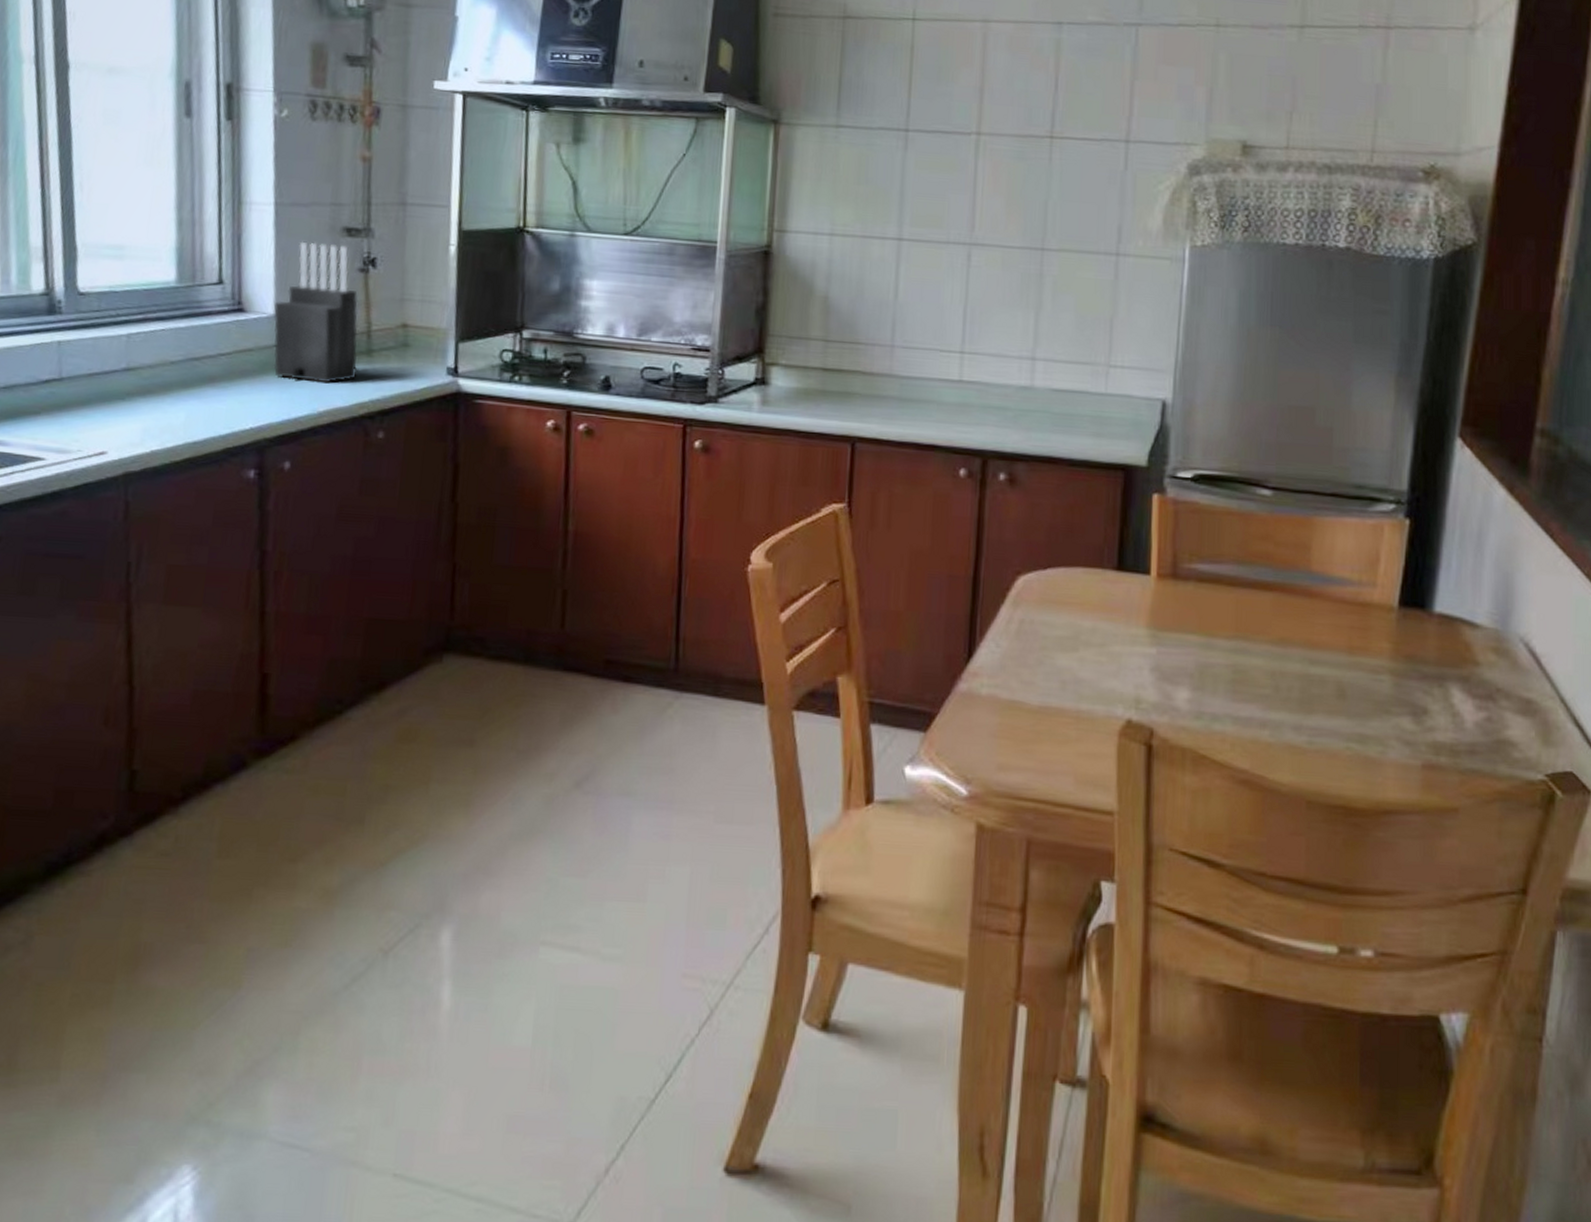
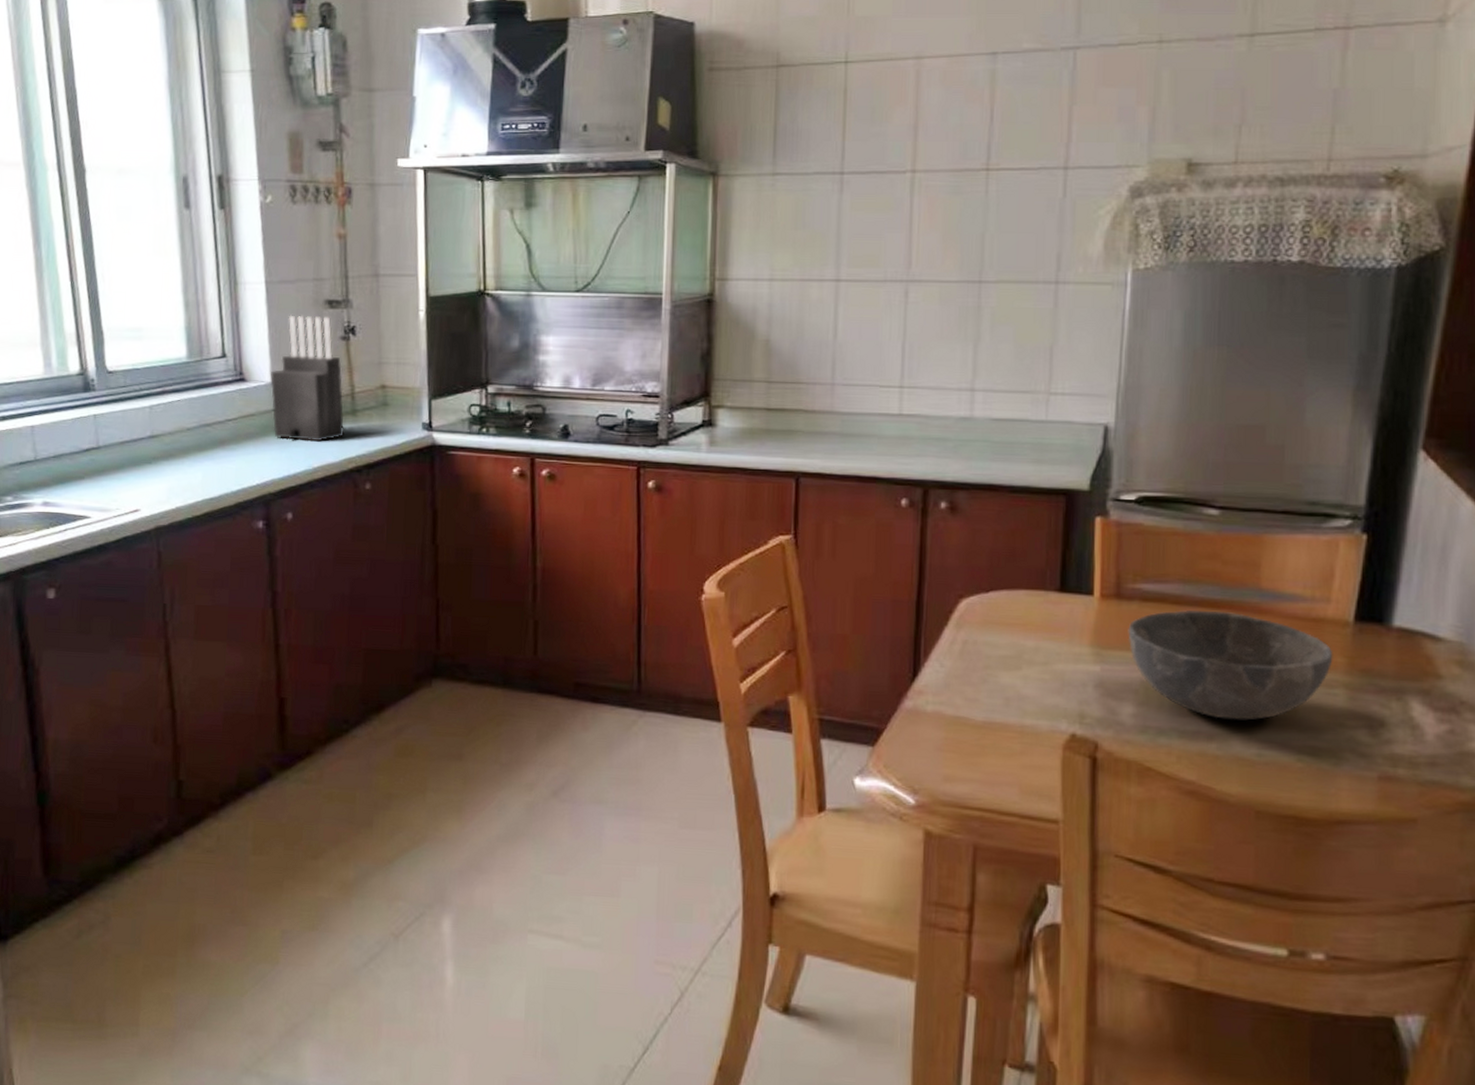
bowl: none [1183,592,1379,707] -> present [1128,610,1333,721]

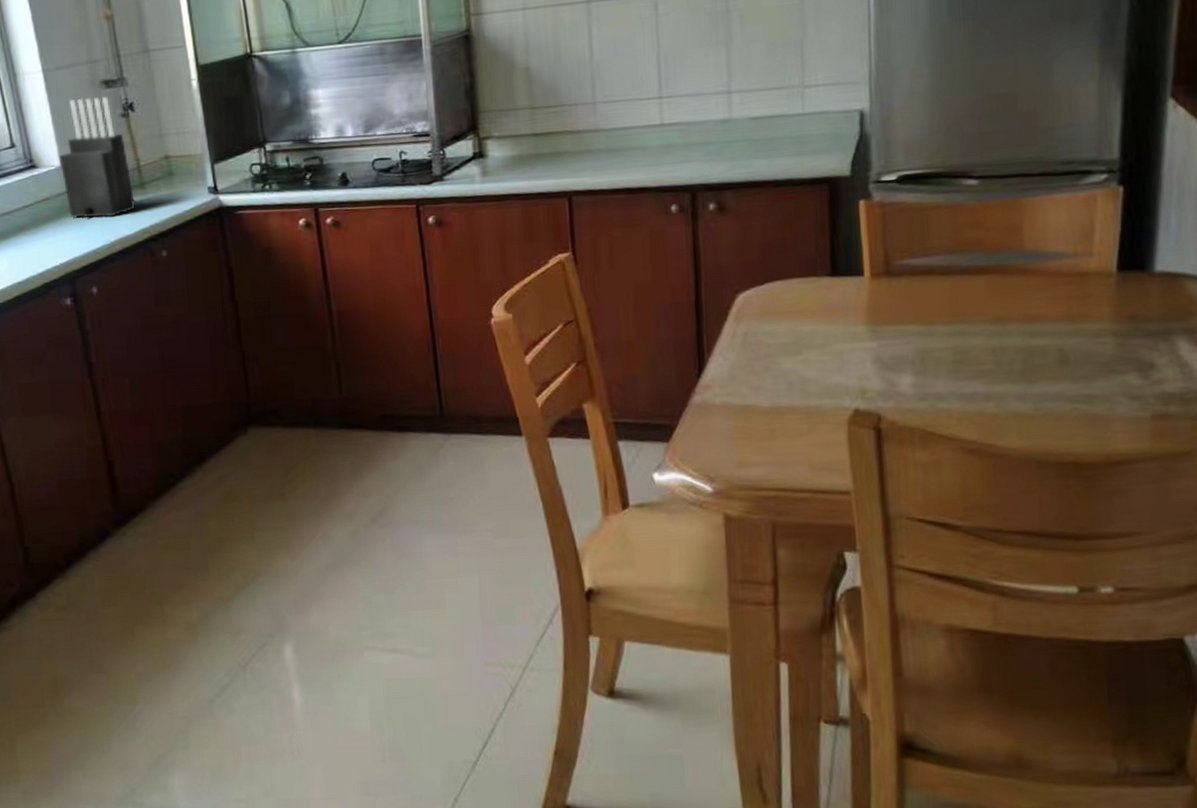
bowl: present [1128,610,1333,721] -> none [900,276,1100,379]

